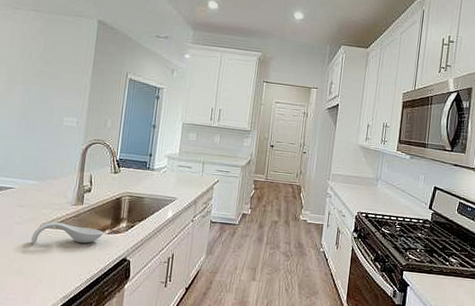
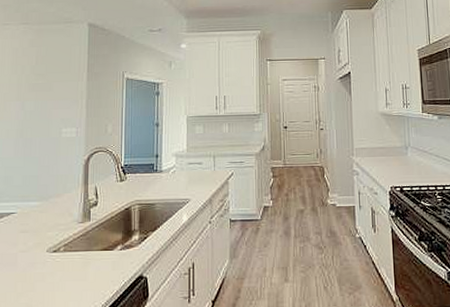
spoon rest: present [30,222,103,244] -> none [37,244,115,272]

